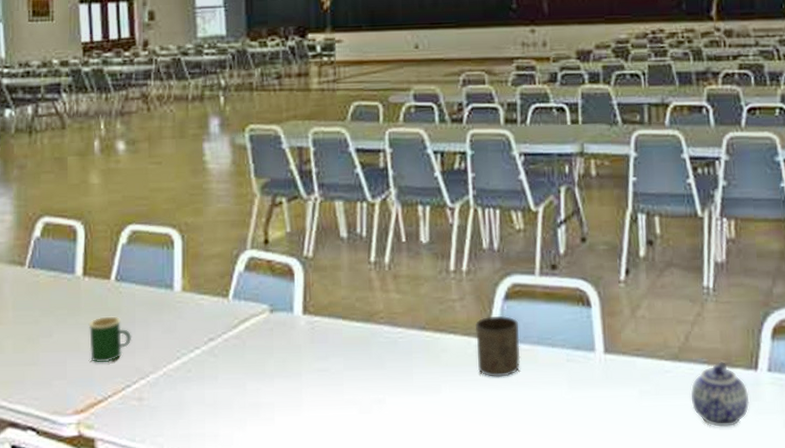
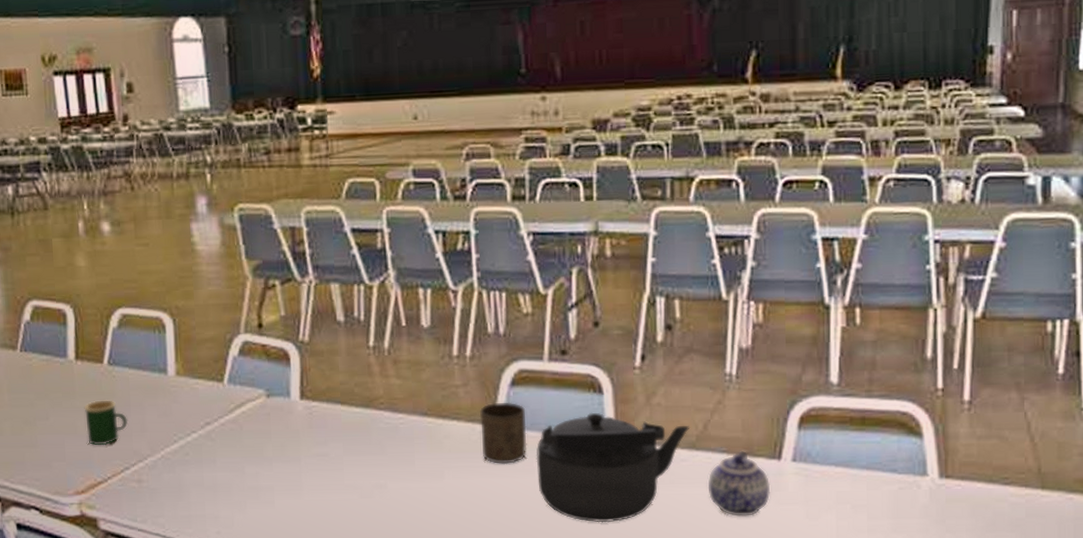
kettle: none [529,325,673,435] -> present [536,412,690,523]

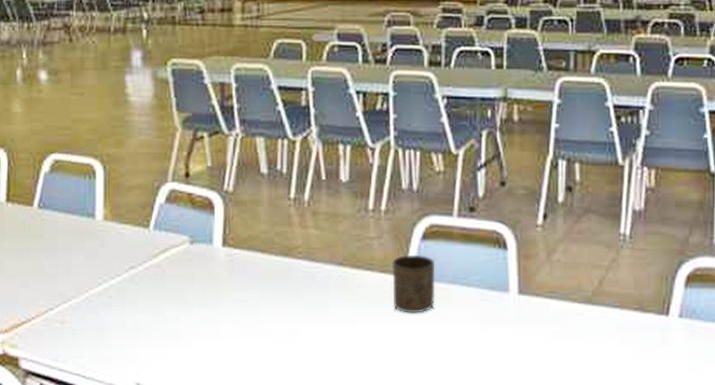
mug: present [84,400,128,446] -> none [12,242,55,286]
kettle: present [536,412,690,523] -> none [443,266,587,372]
teapot: present [707,450,771,516] -> none [601,306,659,368]

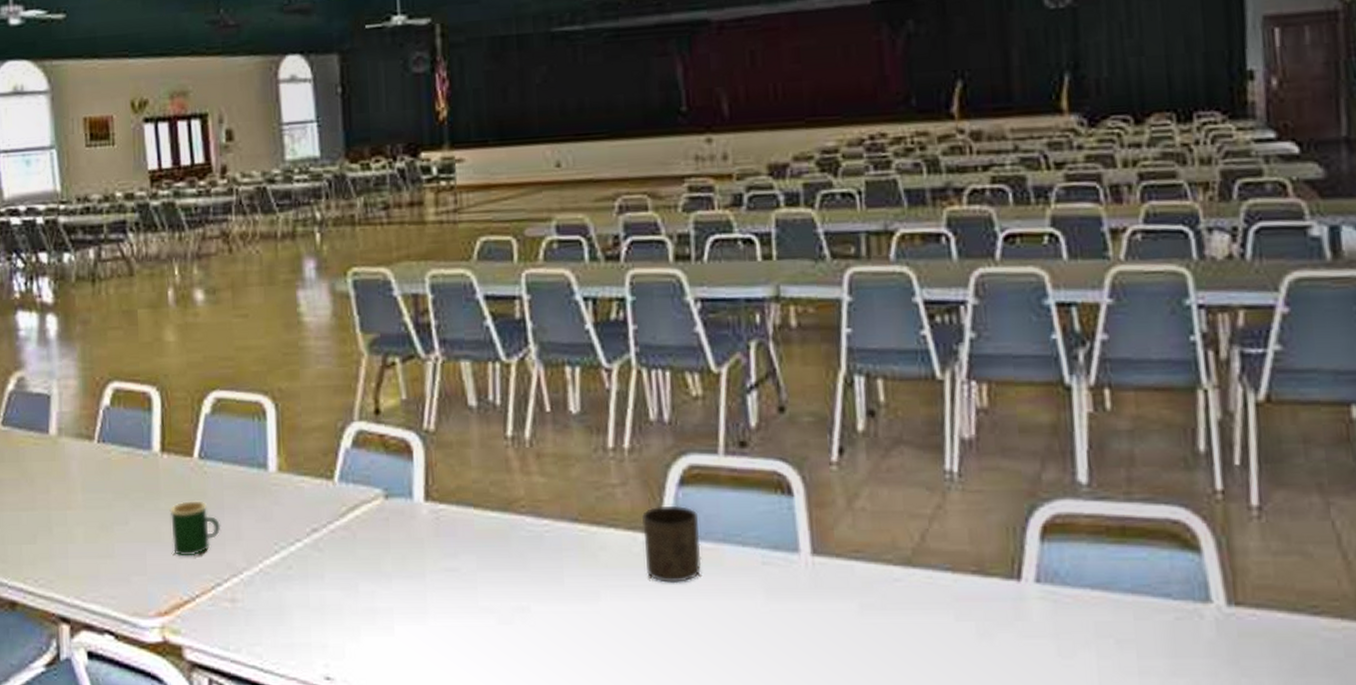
mug: none [12,242,55,286] -> present [169,501,221,557]

